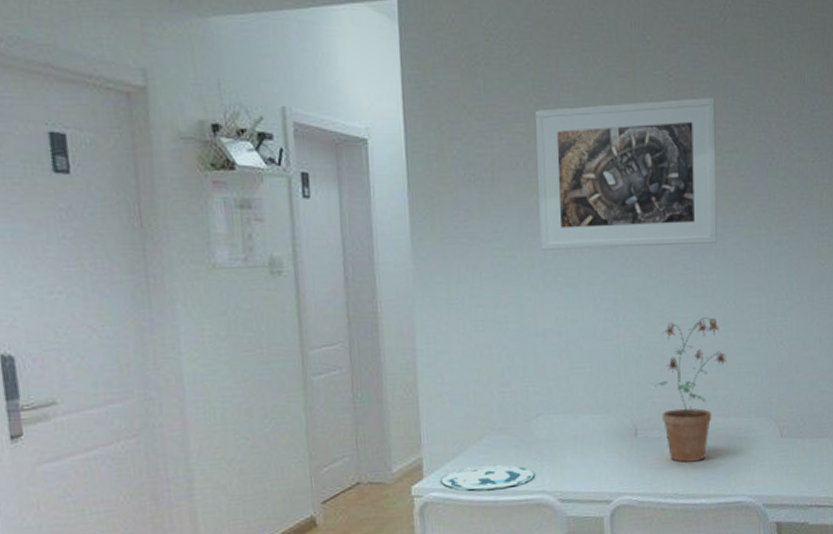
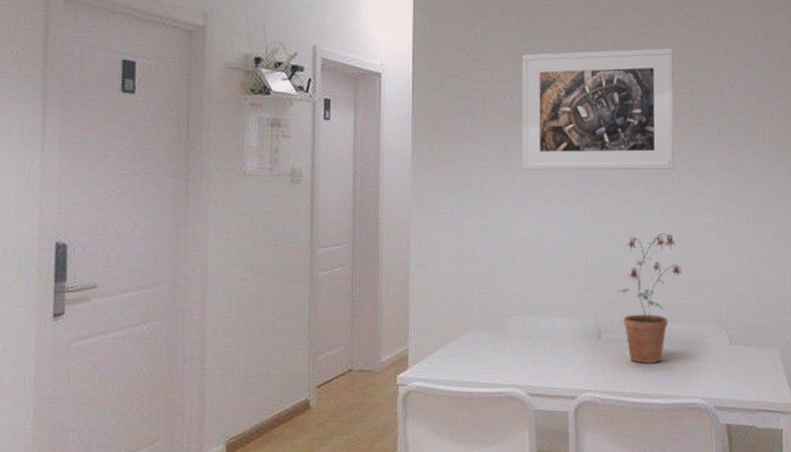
plate: present [441,465,536,490] -> none [424,359,508,382]

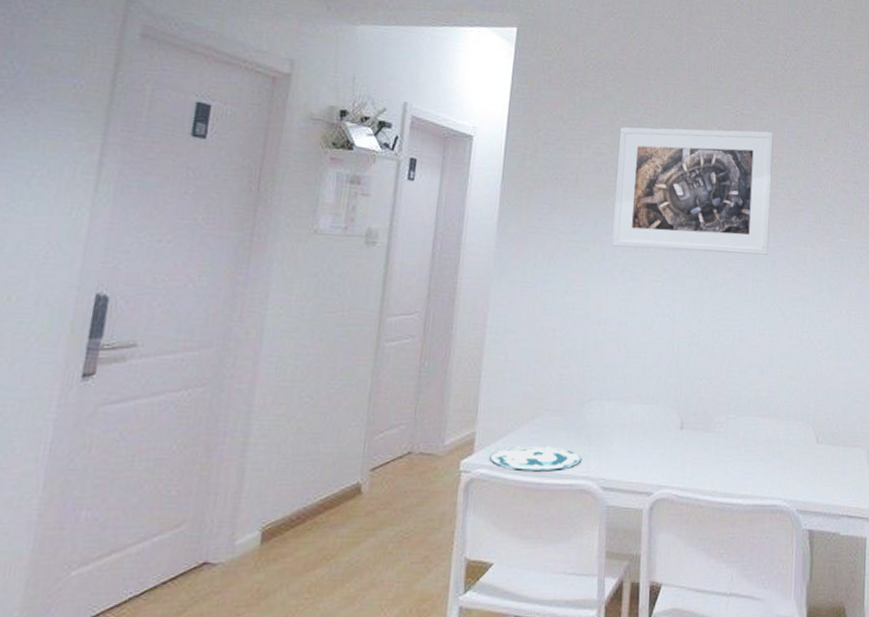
plate: none [424,359,508,382] -> present [490,446,582,470]
potted plant: present [617,233,682,364] -> none [702,321,771,460]

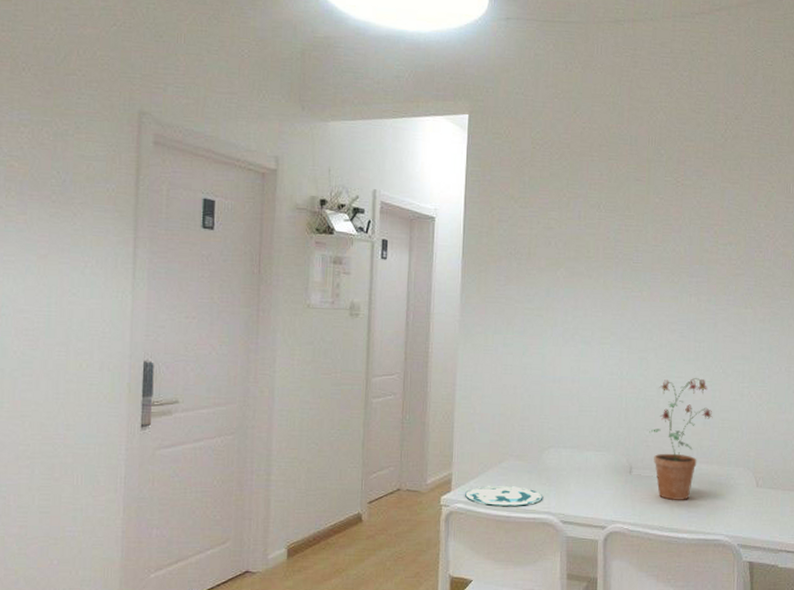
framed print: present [612,127,774,255] -> none [563,200,714,317]
potted plant: none [702,321,771,460] -> present [649,378,713,500]

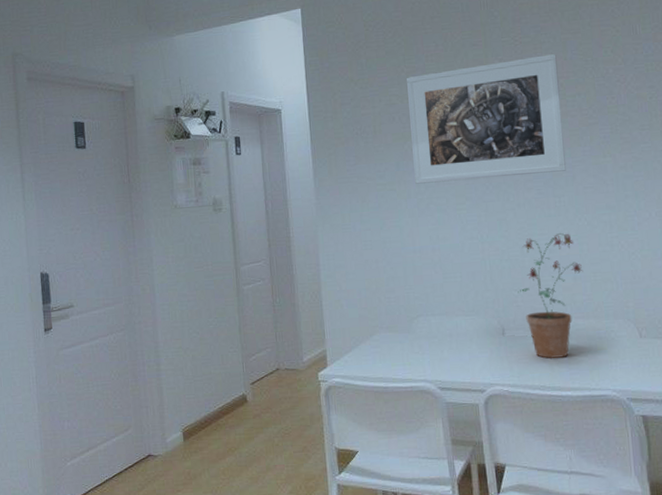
plate: present [465,486,543,506] -> none [341,357,418,378]
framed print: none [563,200,714,317] -> present [406,54,566,184]

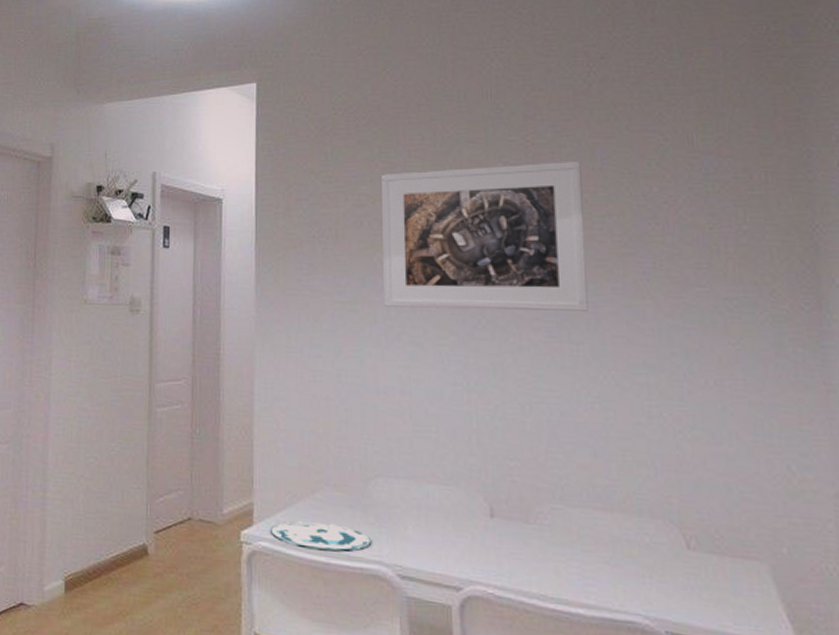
plate: none [341,357,418,378] -> present [271,521,372,551]
potted plant: present [518,233,583,359] -> none [514,392,607,560]

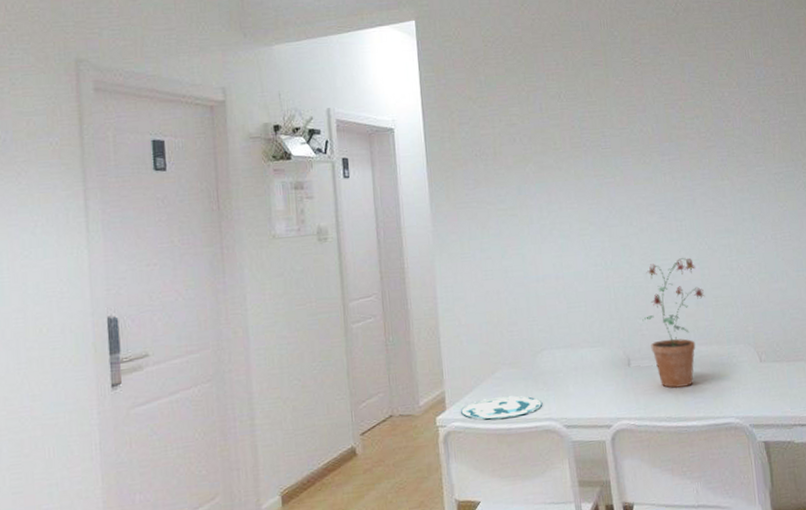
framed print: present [380,162,588,311] -> none [526,76,687,209]
potted plant: none [514,392,607,560] -> present [642,258,705,388]

